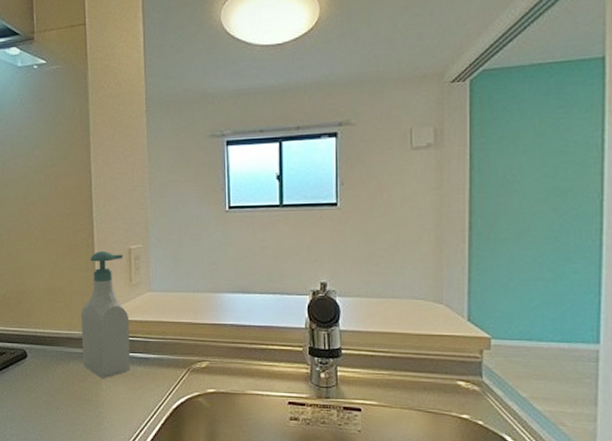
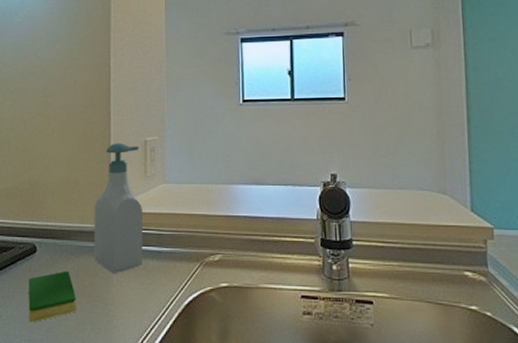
dish sponge: none [21,375,68,423] -> present [28,271,76,323]

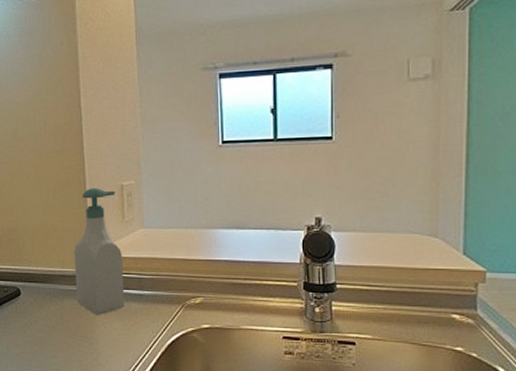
dish sponge: present [28,271,76,323] -> none [16,312,63,360]

